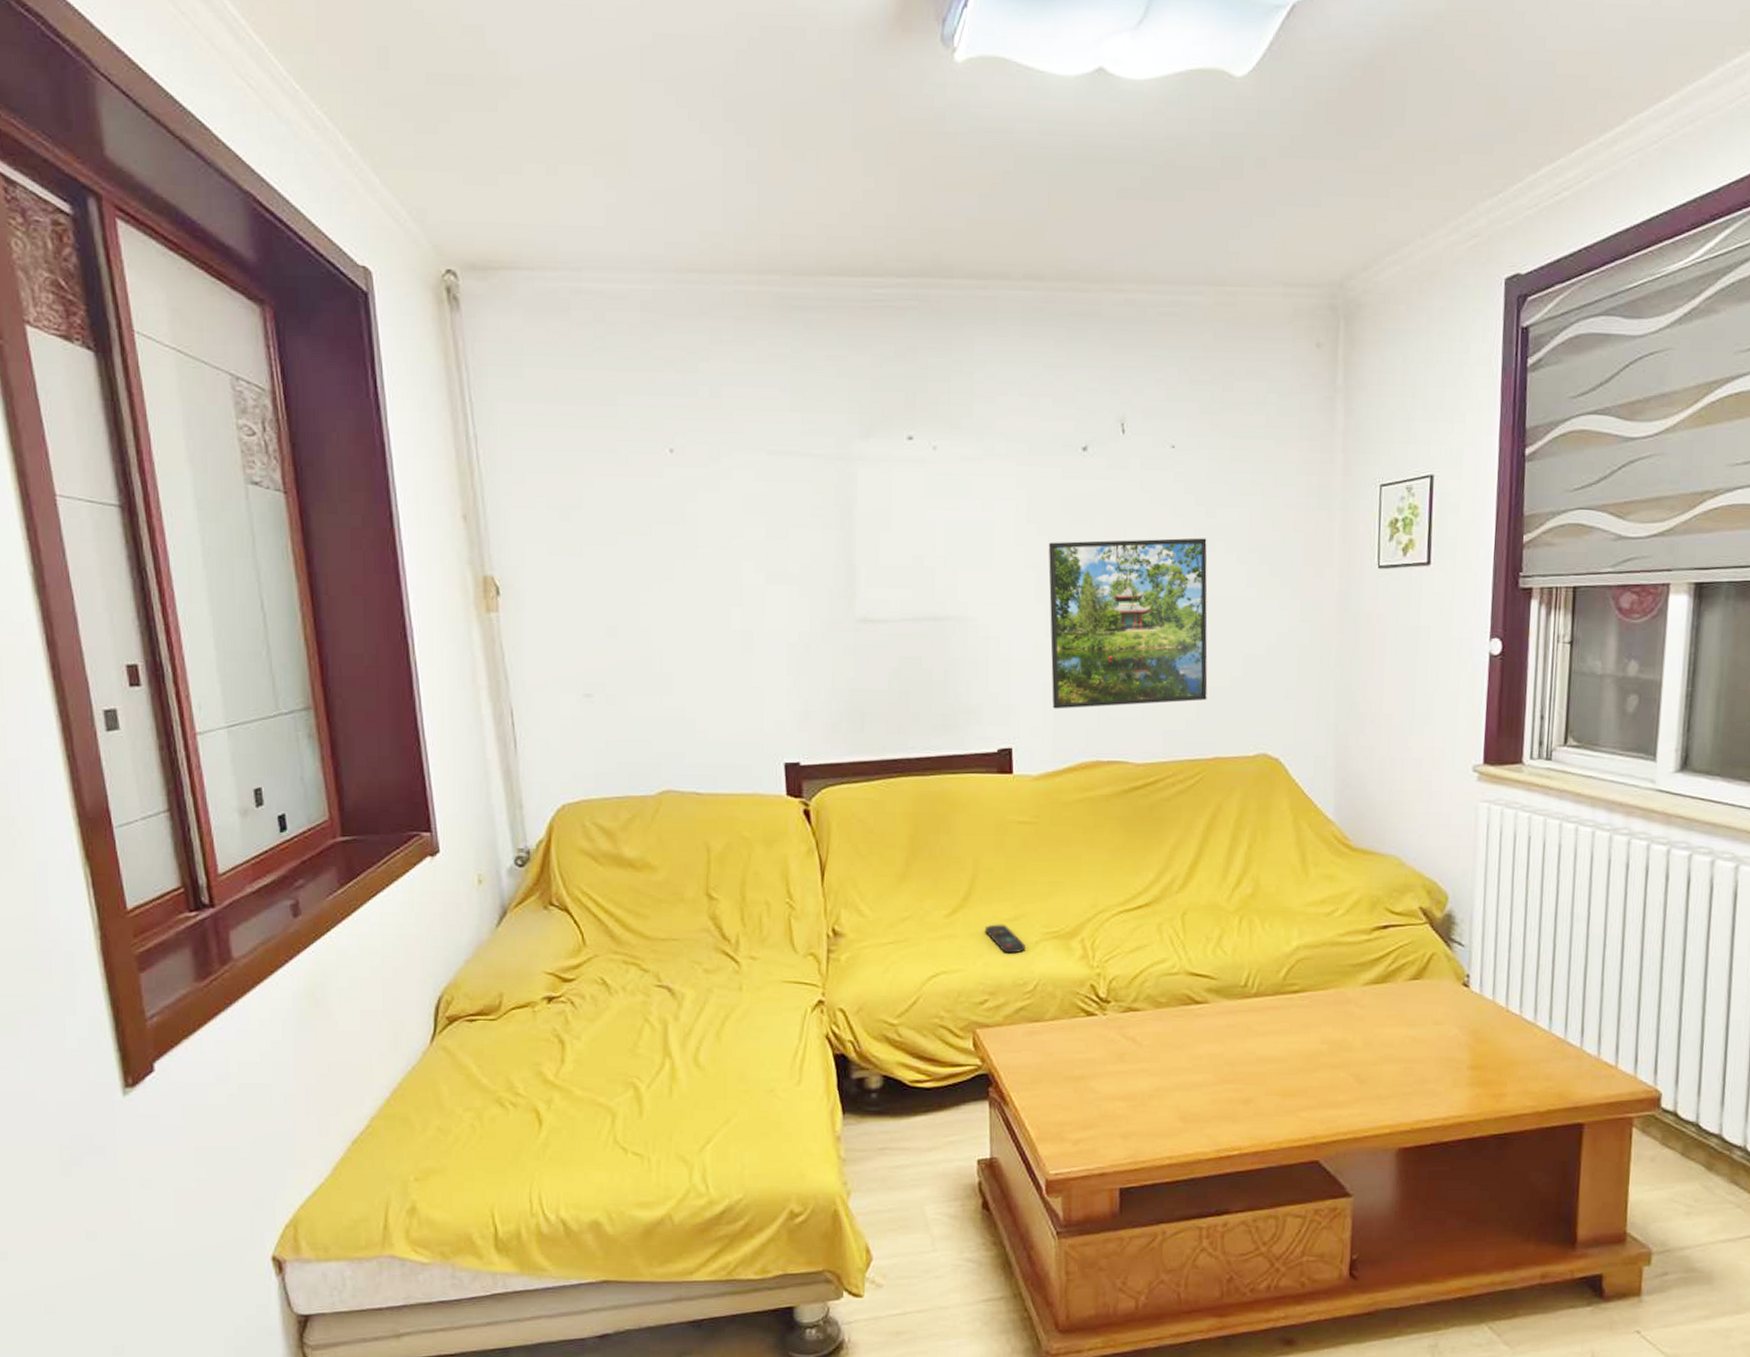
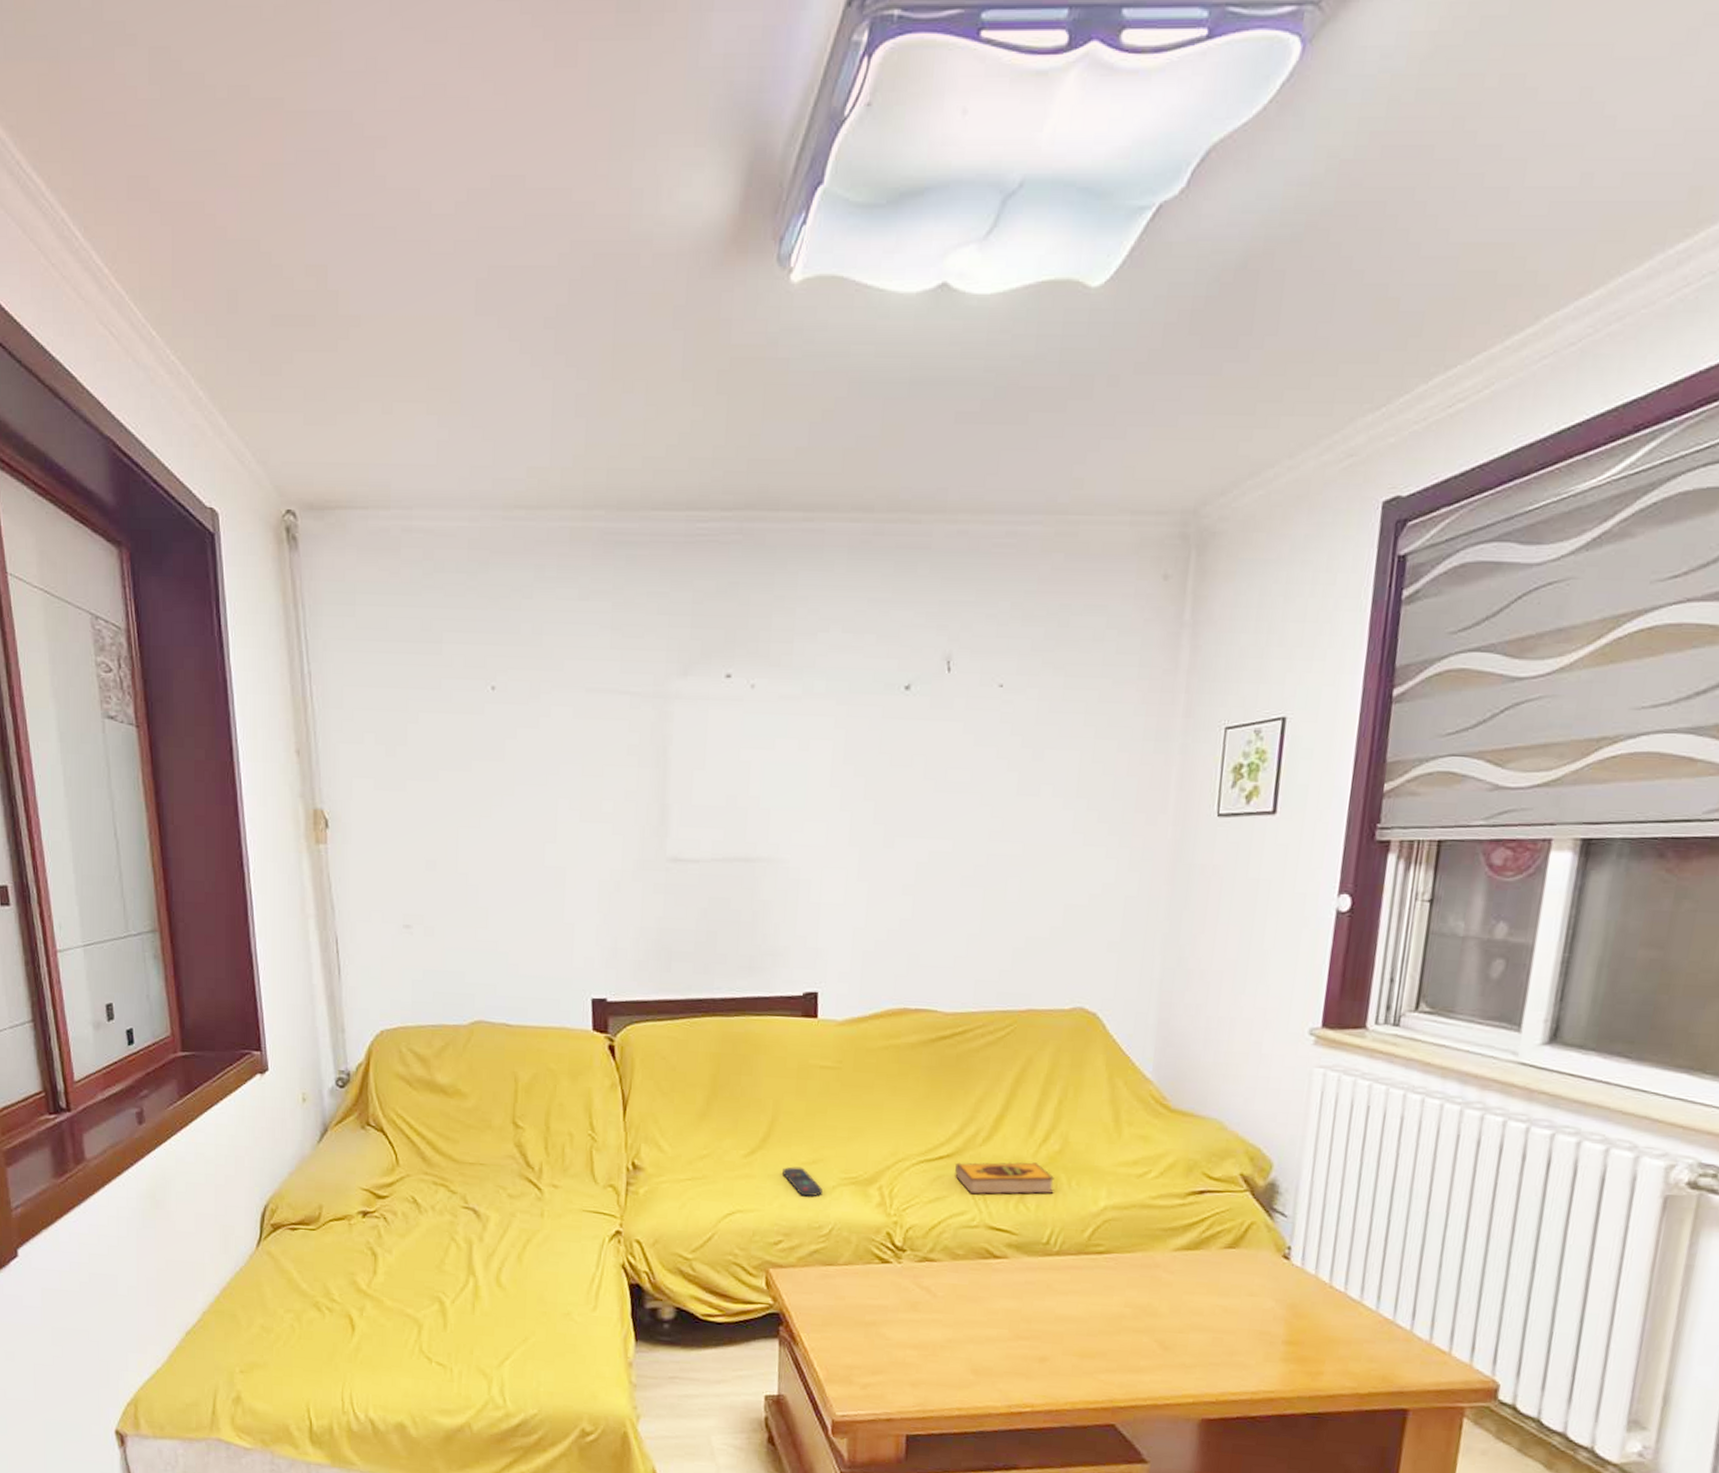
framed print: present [1048,537,1208,709] -> none [861,781,1032,955]
hardback book: none [1154,906,1249,942] -> present [955,1161,1054,1195]

